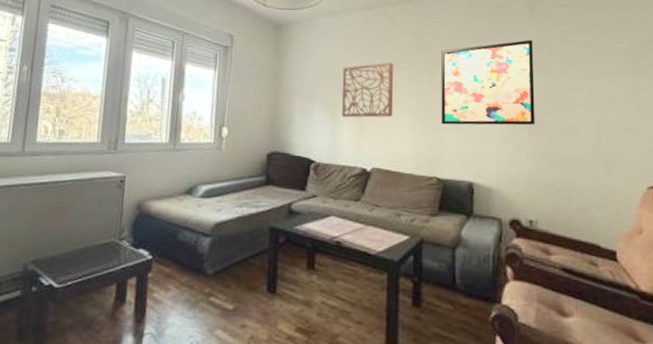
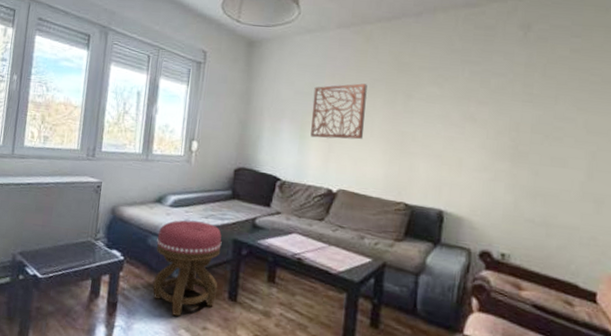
ottoman: none [185,210,258,316] -> present [153,220,222,316]
wall art: present [441,40,535,126] -> none [413,64,523,156]

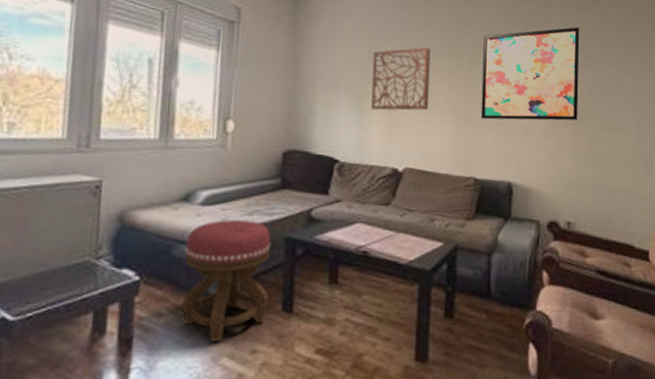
wall art: none [413,64,523,156] -> present [480,27,580,121]

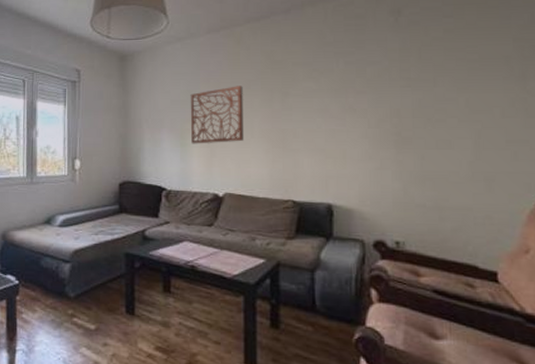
ottoman: present [182,220,271,342] -> none [49,238,115,335]
wall art: present [480,27,580,121] -> none [294,50,402,146]

